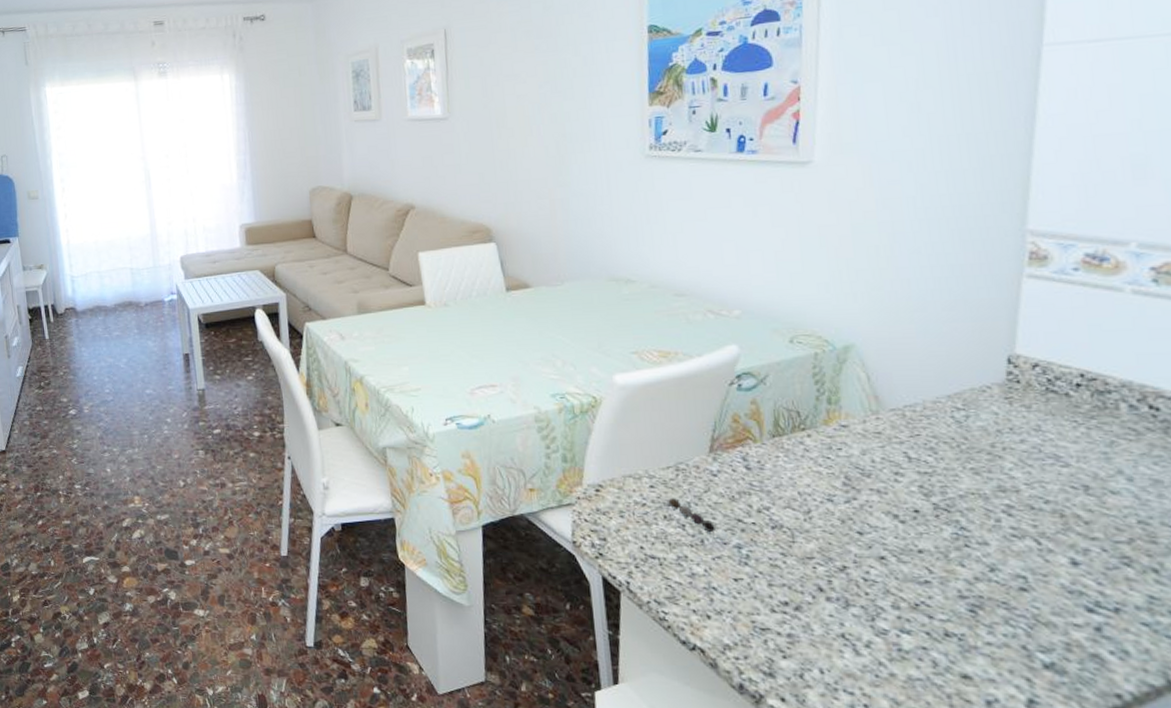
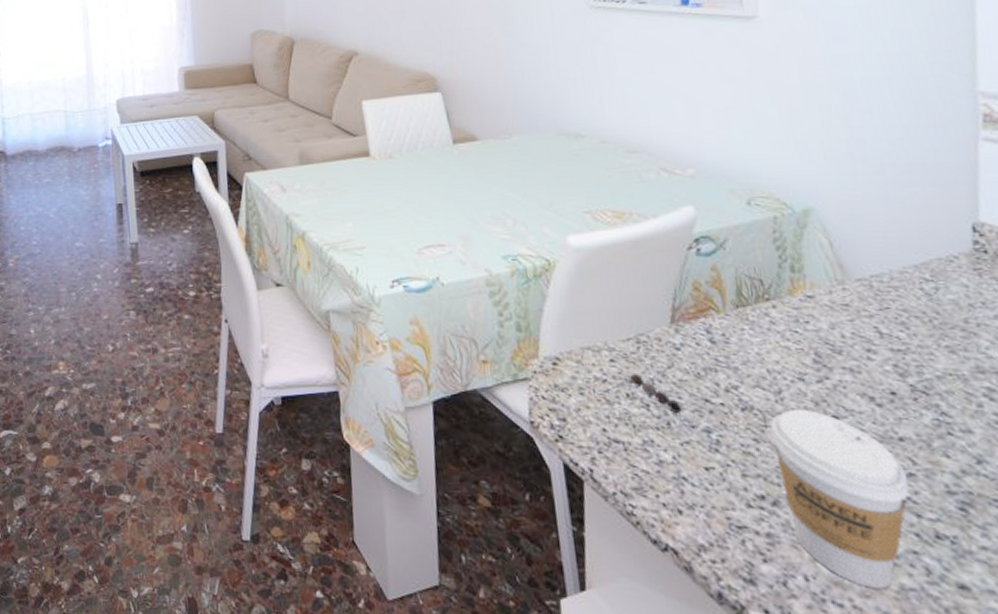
coffee cup: none [798,527,923,679] -> present [771,410,909,589]

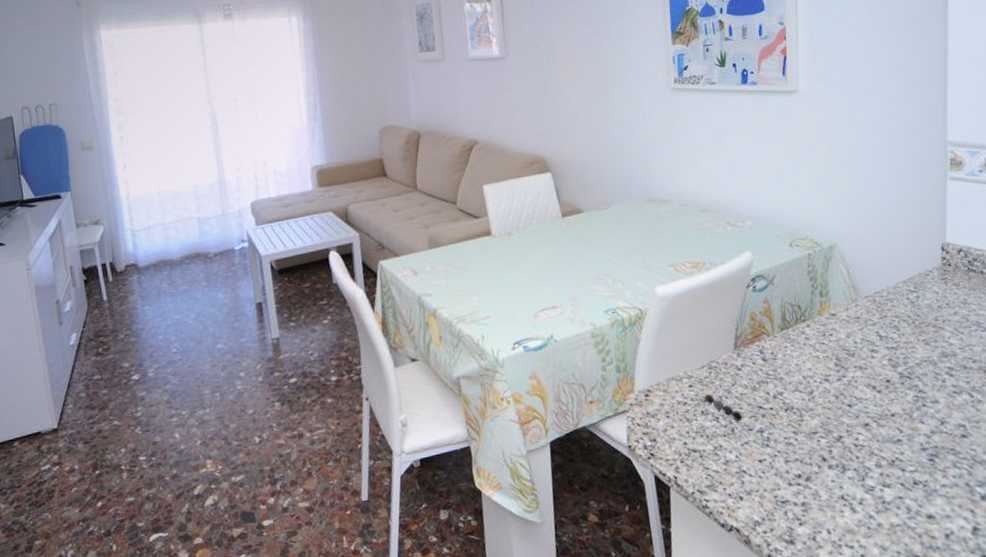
coffee cup: present [771,410,909,589] -> none [805,403,897,530]

